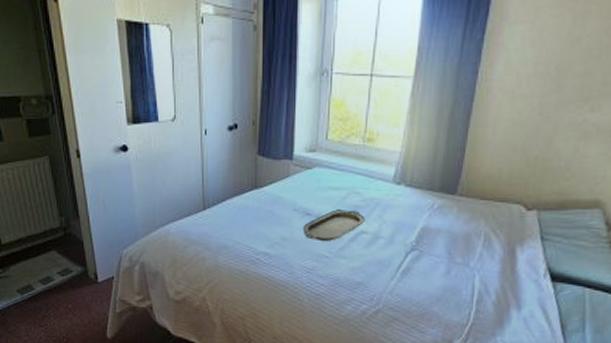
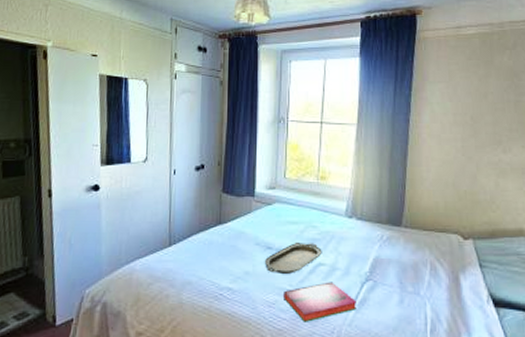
hardback book: none [322,250,401,289] -> present [284,281,358,322]

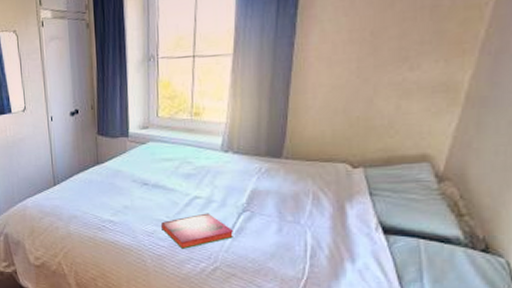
serving tray: present [265,241,322,274] -> none [142,177,198,207]

